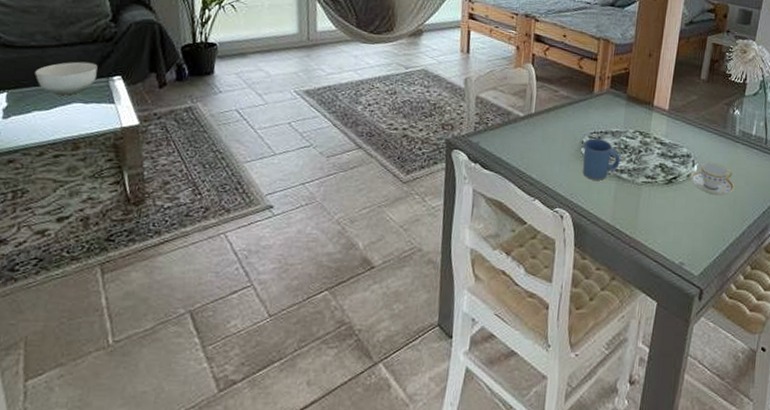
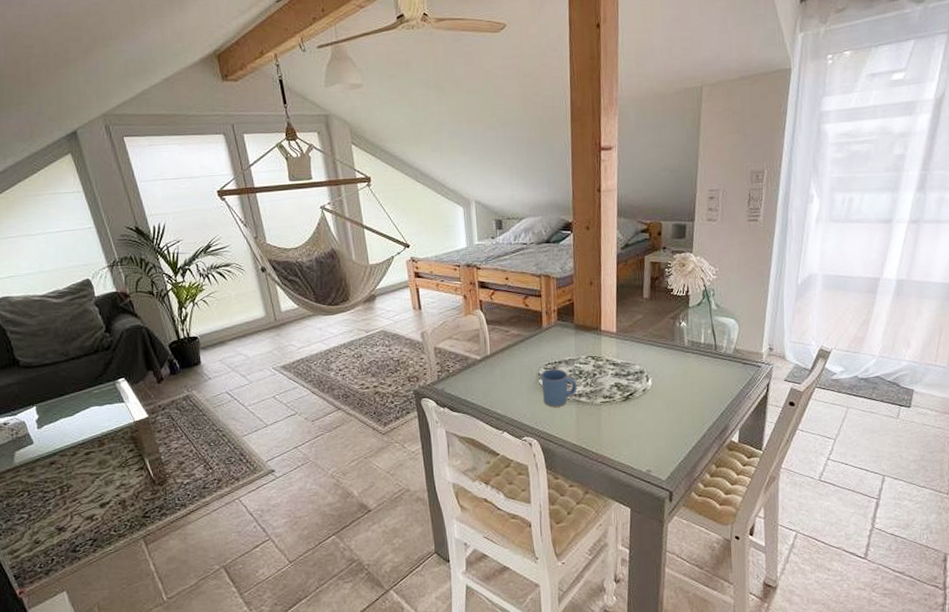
bowl: present [35,61,98,95] -> none [54,370,104,402]
teacup: present [690,161,735,196] -> none [646,374,690,405]

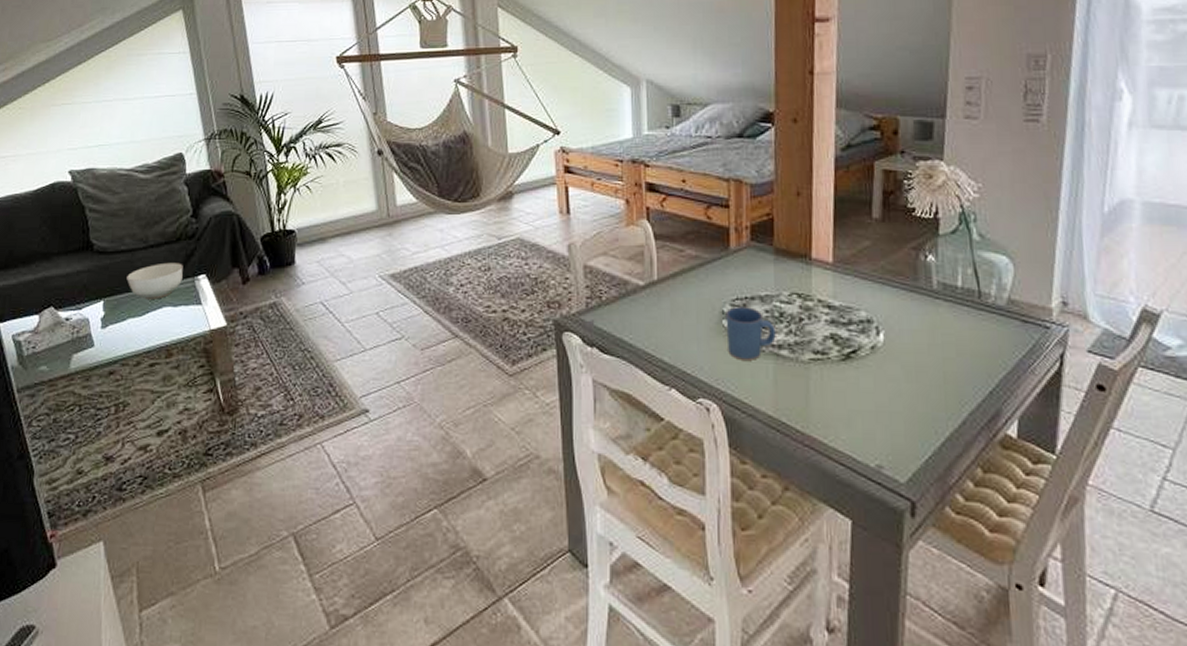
bowl: none [54,370,104,402] -> present [127,262,183,299]

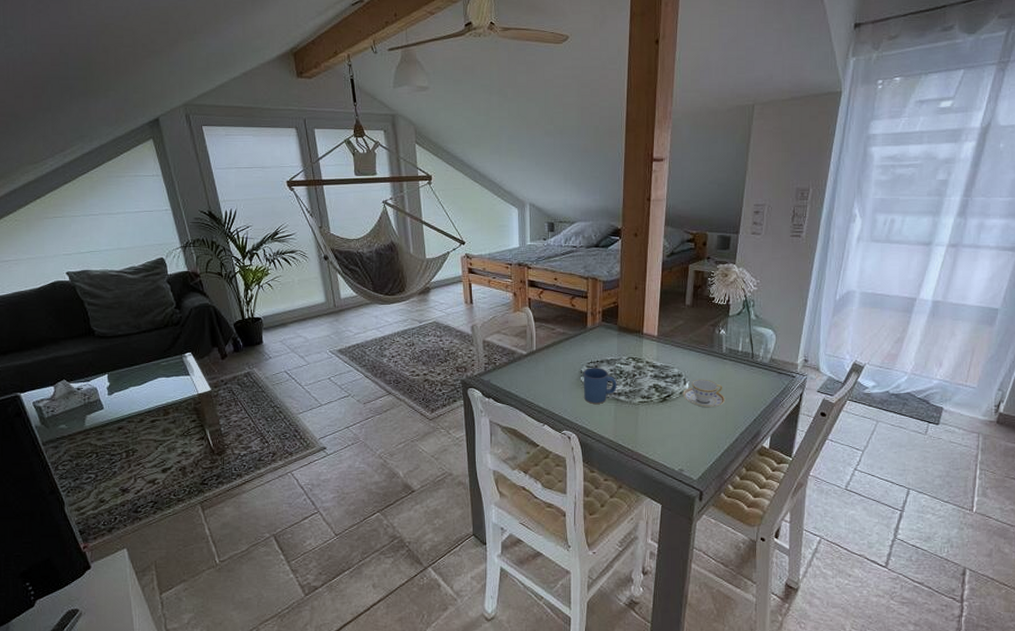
bowl: present [127,262,183,299] -> none [125,344,172,372]
teacup: none [875,327,942,372] -> present [683,379,725,408]

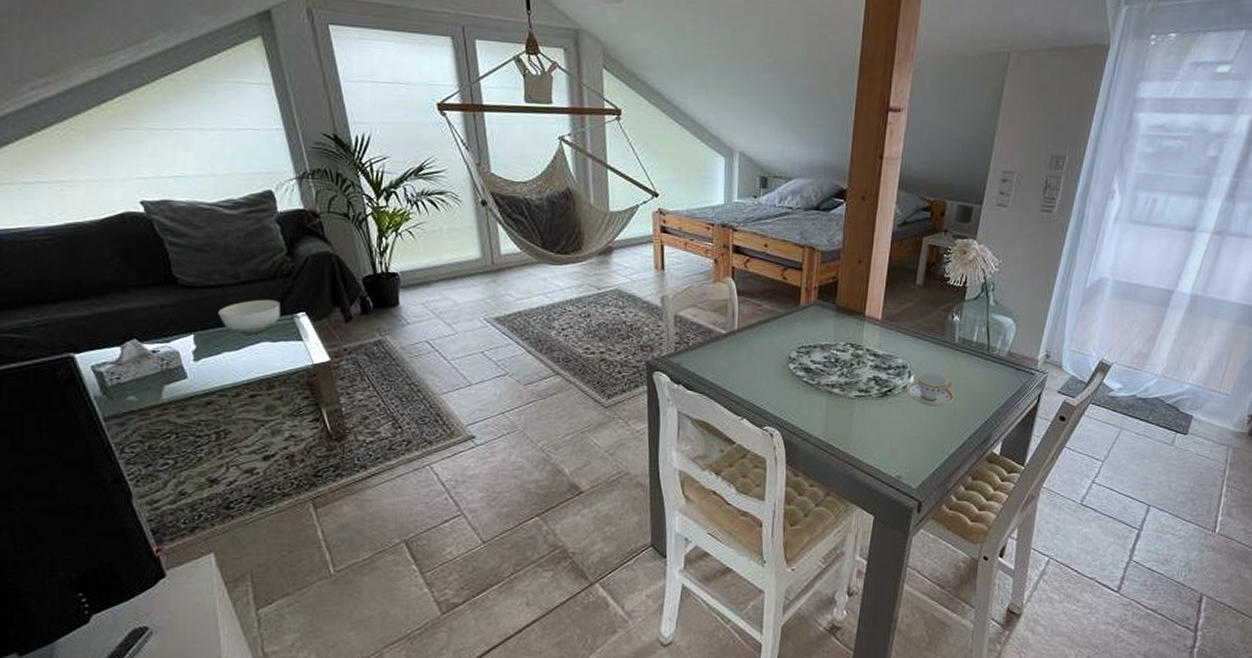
bowl: none [125,344,172,372] -> present [218,299,280,334]
mug: present [583,368,617,404] -> none [791,353,831,396]

